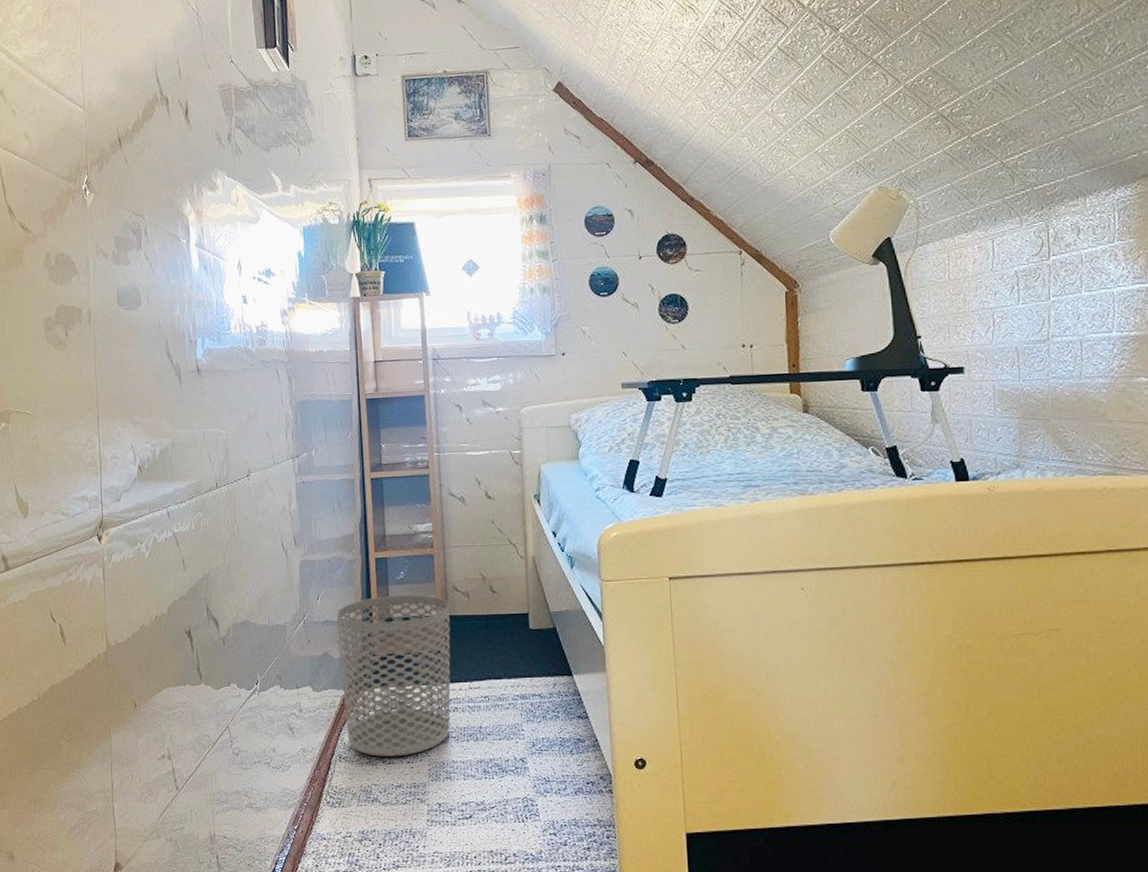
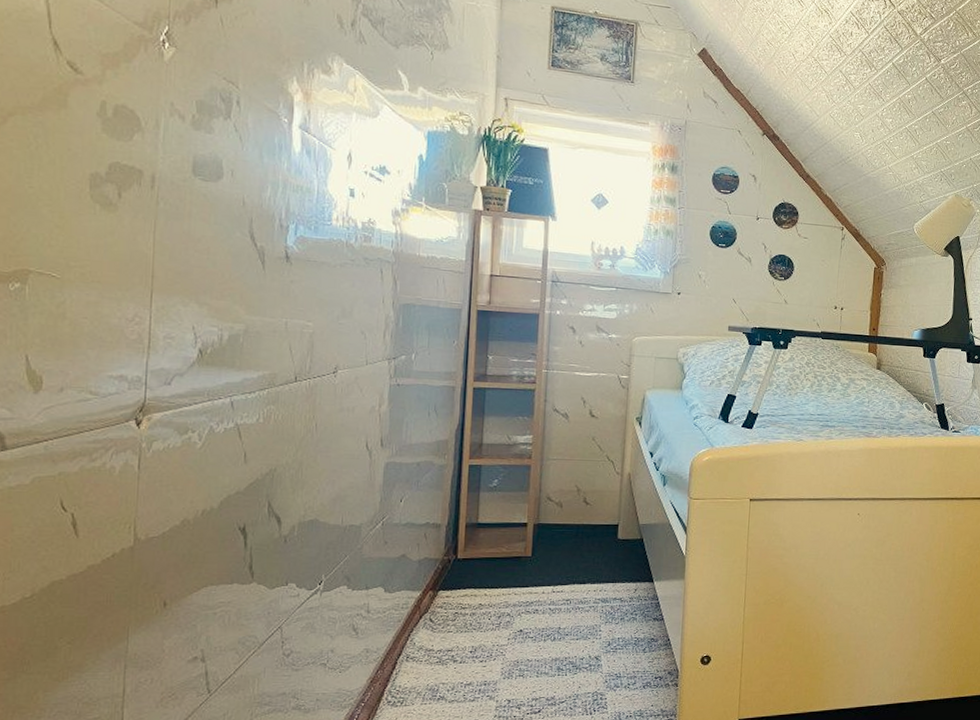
waste bin: present [336,595,451,757] -> none [418,501,541,656]

